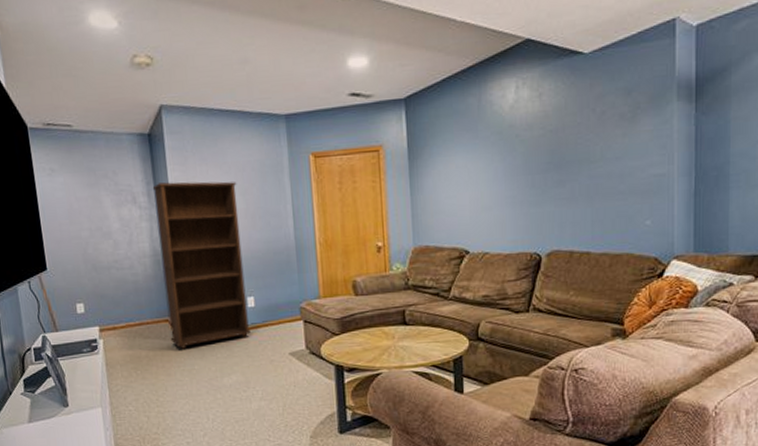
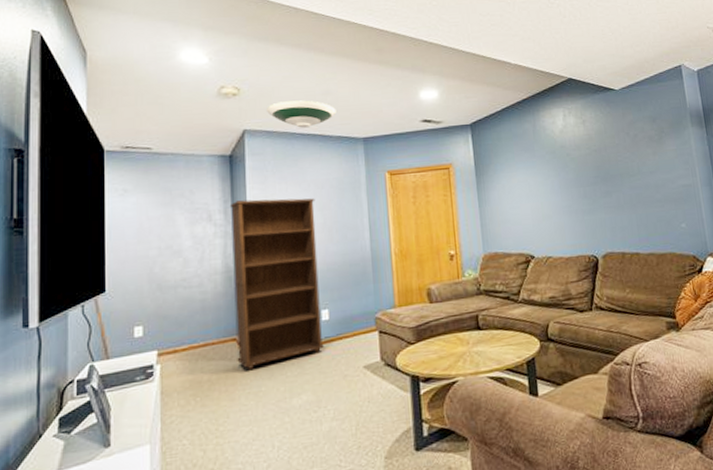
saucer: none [182,70,256,103] -> present [267,100,336,128]

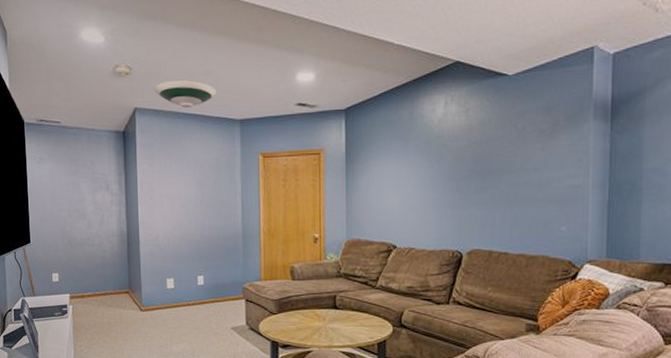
bookcase: present [229,198,324,371] -> none [123,173,199,319]

